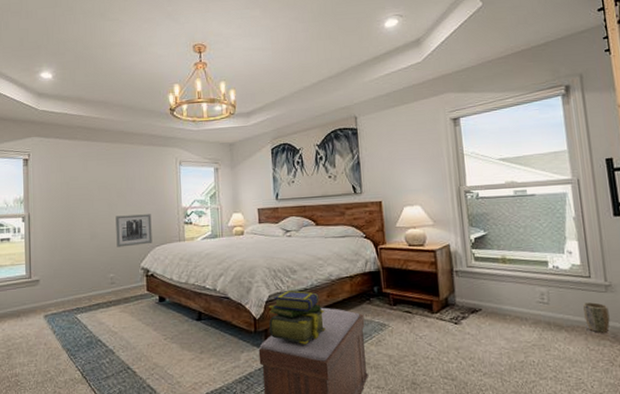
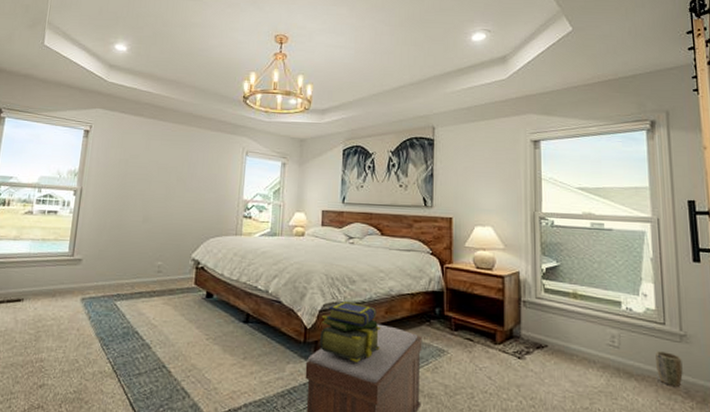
wall art: present [115,214,152,247] -> none [169,200,210,235]

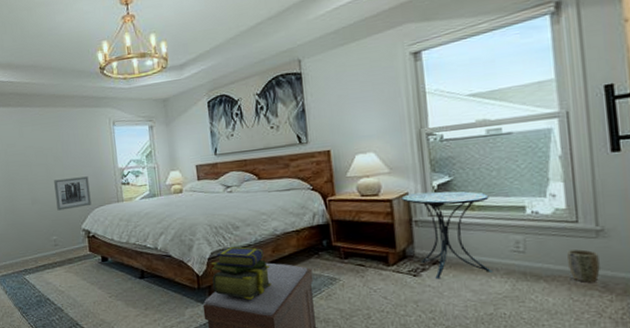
wall art: none [169,200,210,235] -> present [54,176,92,211]
side table: none [513,273,591,365] -> present [401,191,493,280]

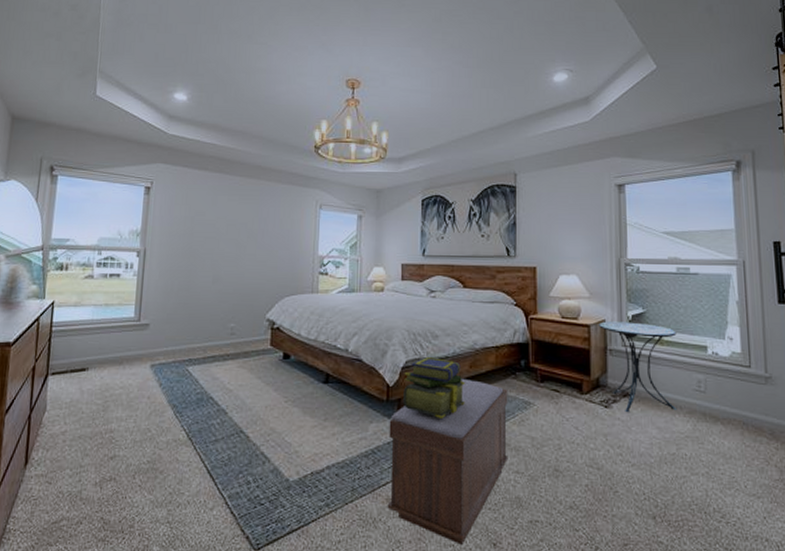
wall art: present [54,176,92,211] -> none [241,259,283,295]
plant pot: present [567,249,600,283] -> none [741,394,768,428]

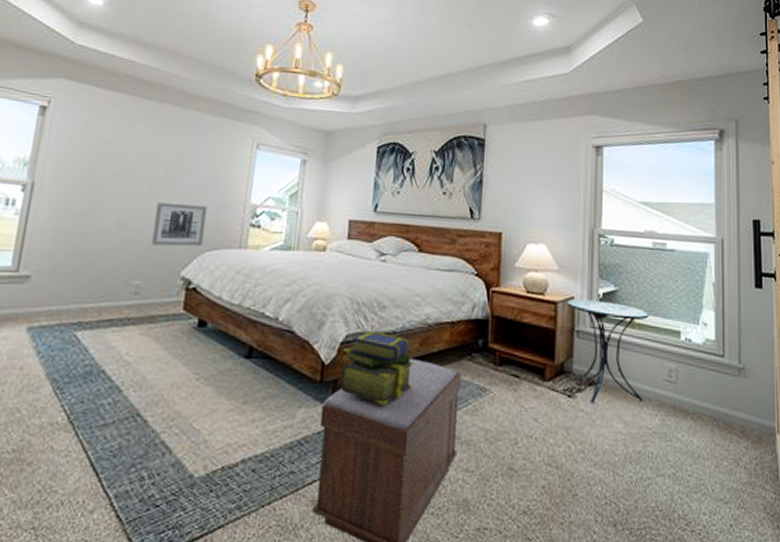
wall art: none [241,259,283,295] -> present [151,202,207,247]

